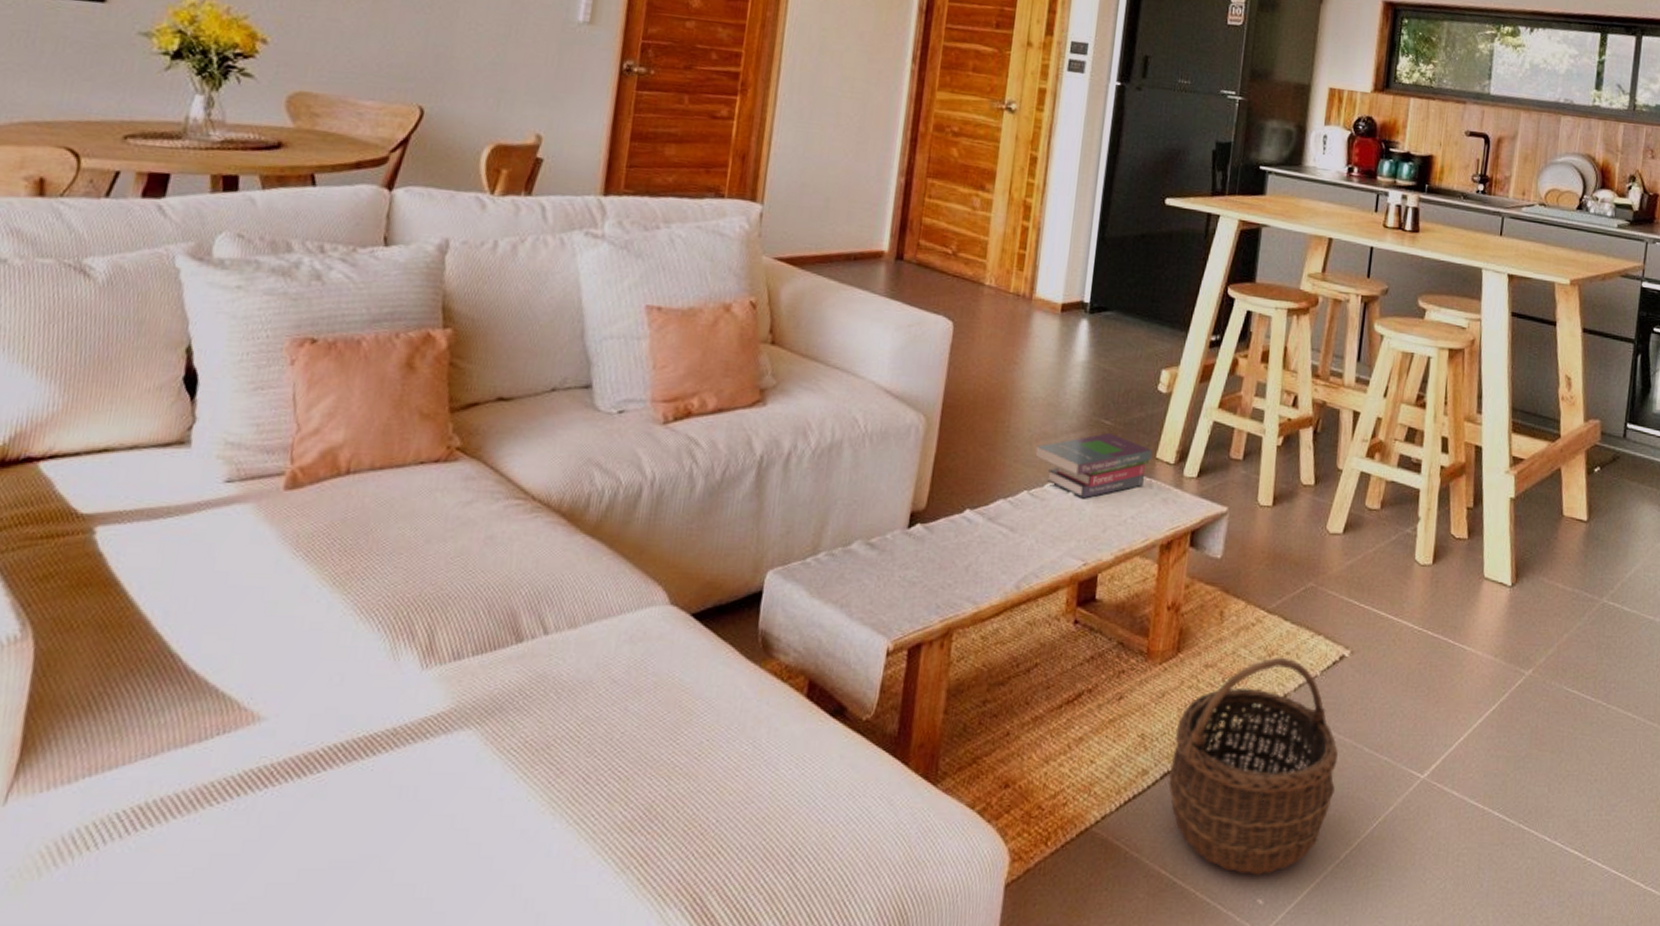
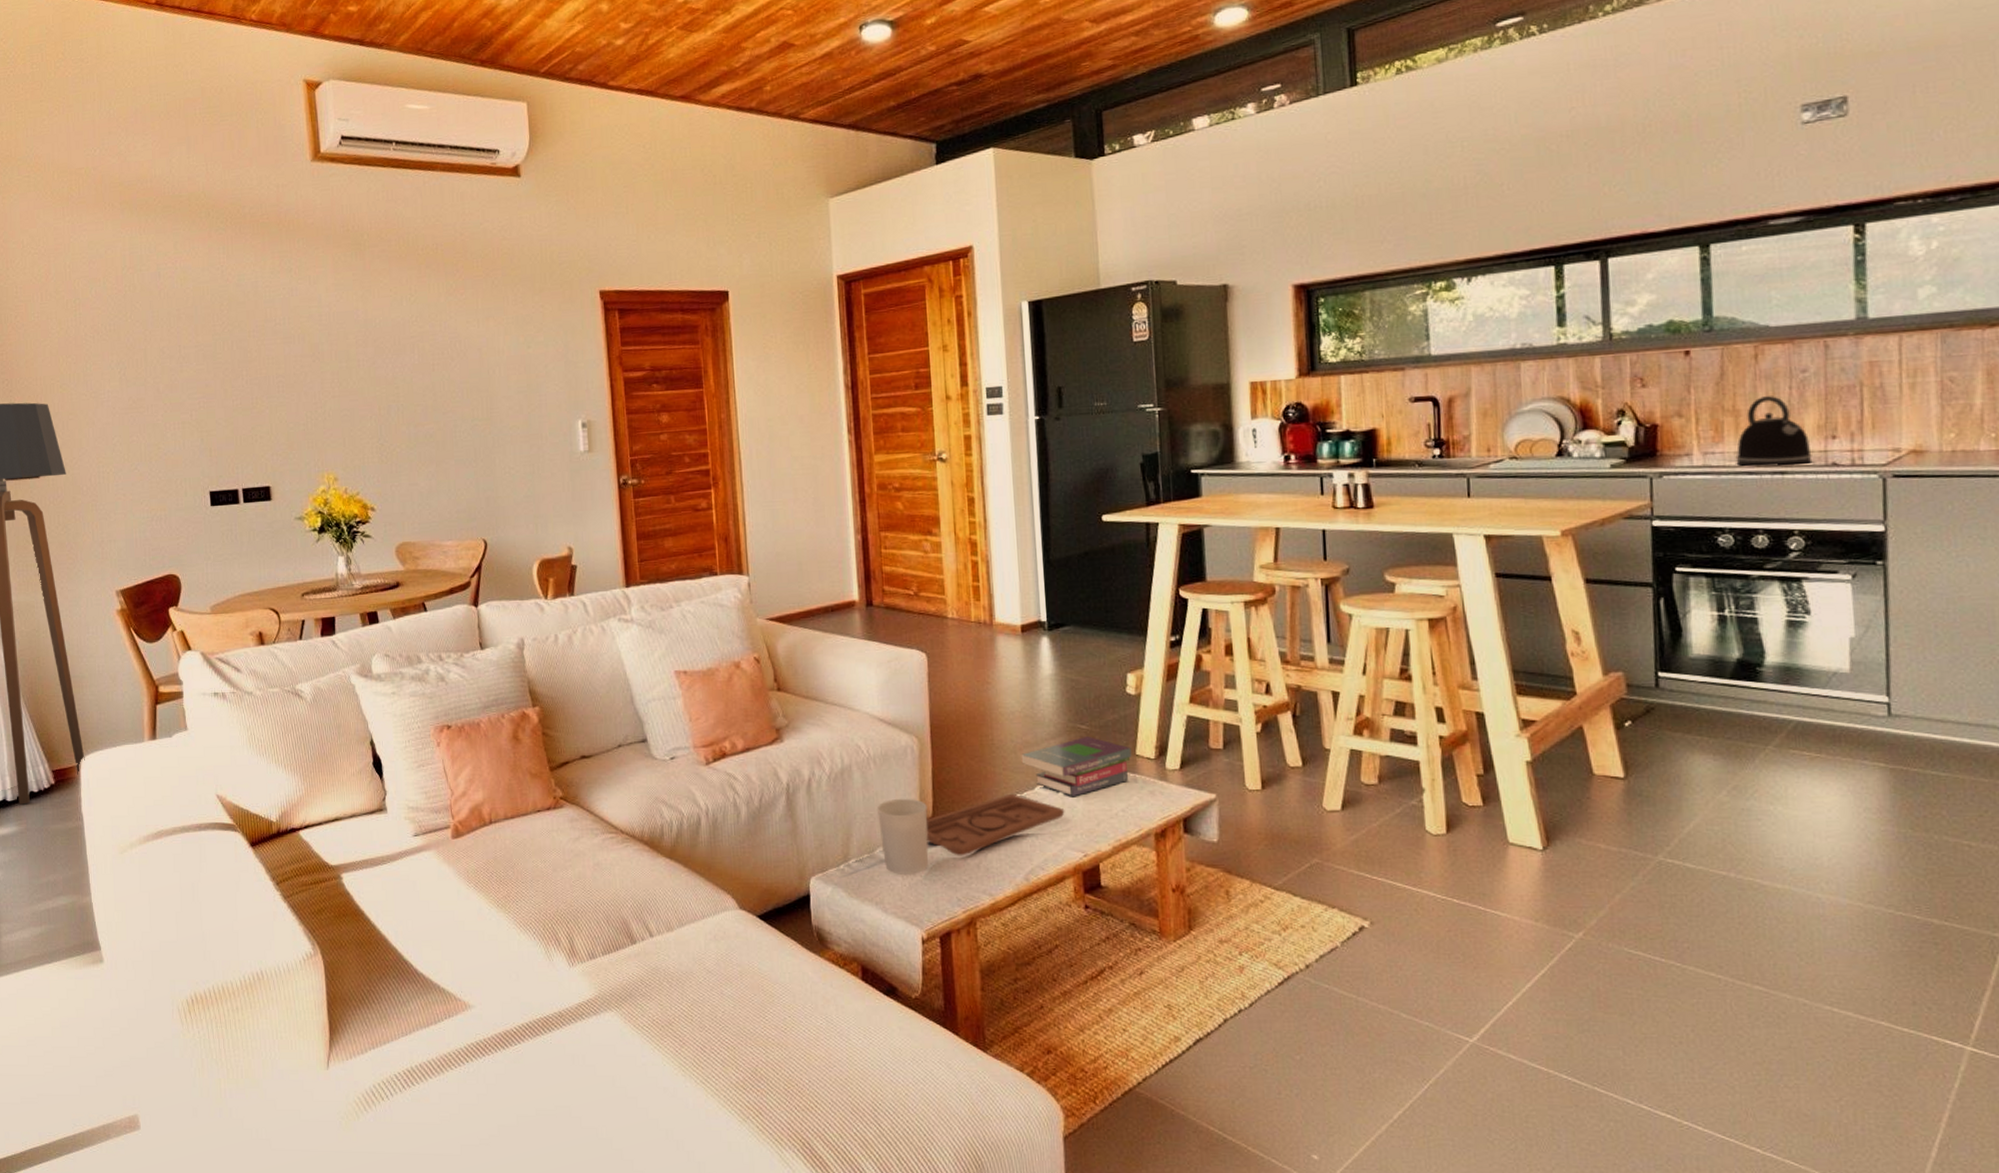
candle holder: none [860,484,922,574] -> present [876,798,929,874]
decorative tray: none [914,489,1072,557] -> present [926,793,1065,856]
wicker basket: present [1168,657,1338,875] -> none [1201,930,1377,1133]

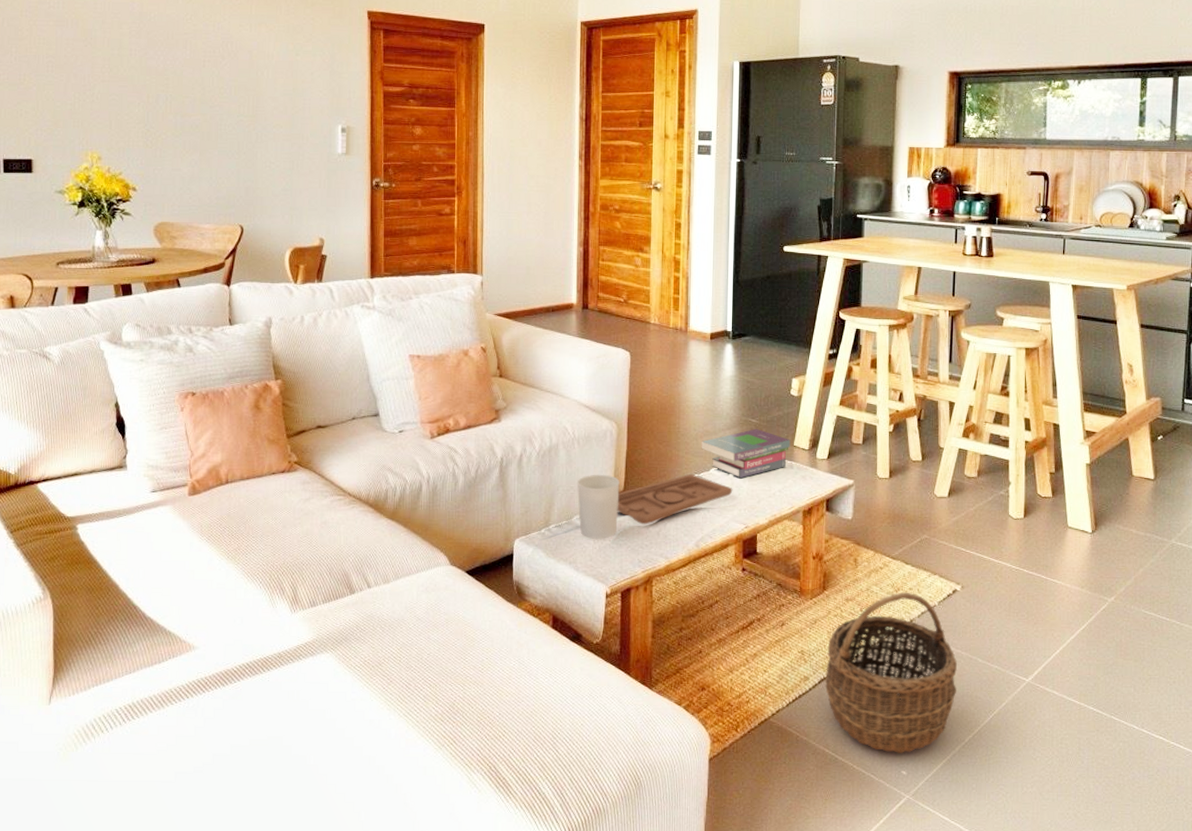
wicker basket: none [1201,930,1377,1133] -> present [825,592,957,753]

